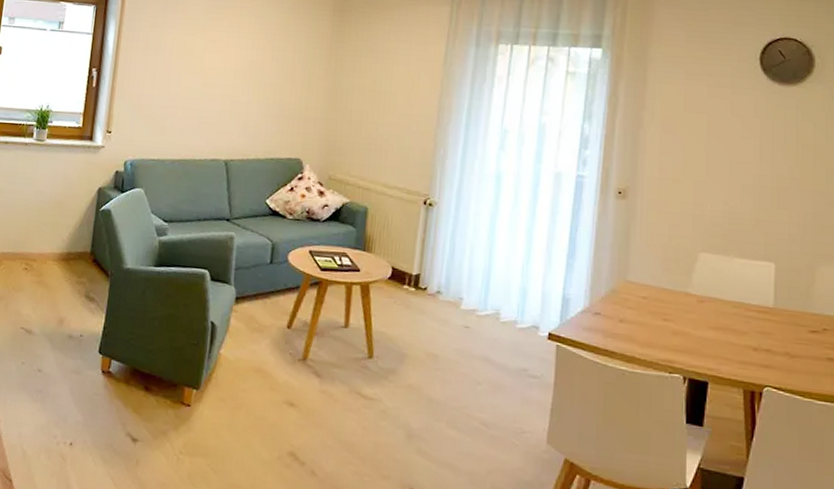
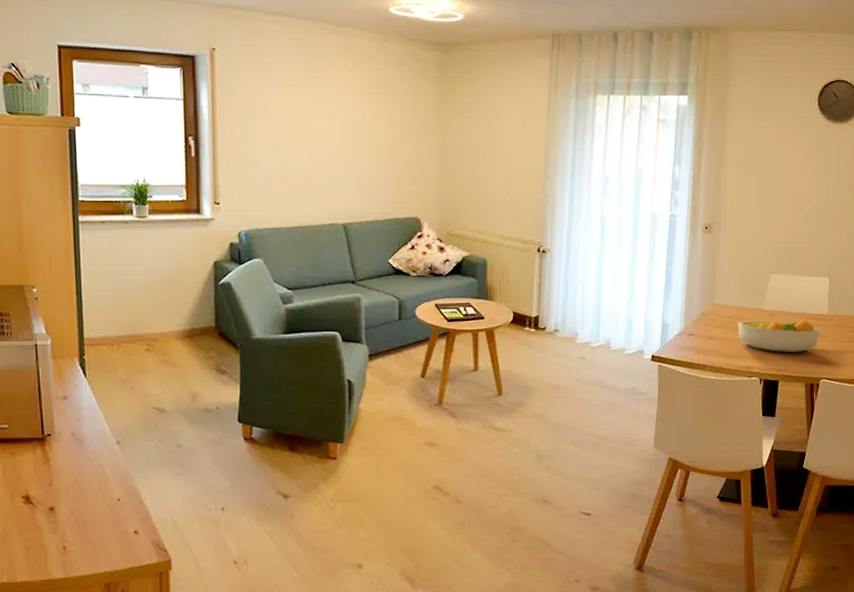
fruit bowl: none [656,304,763,350] -> present [738,319,820,352]

